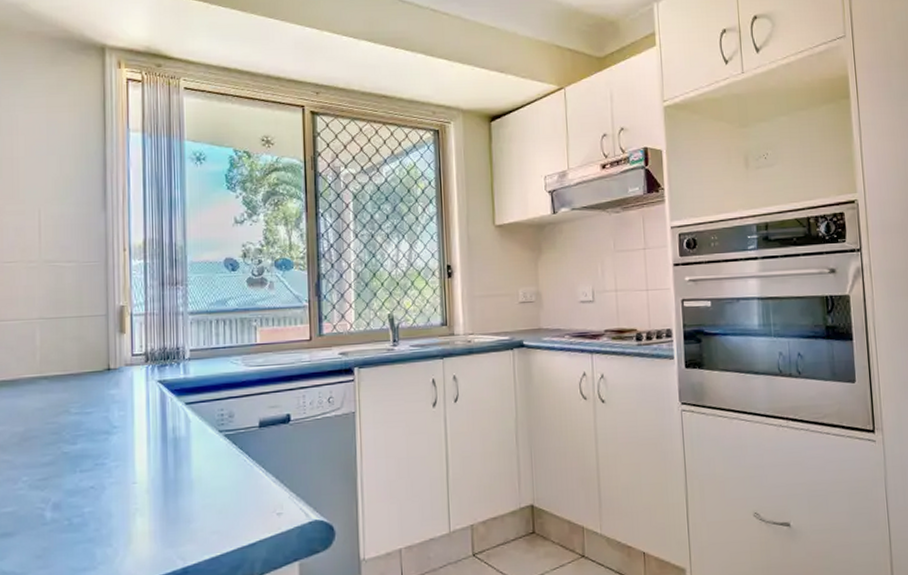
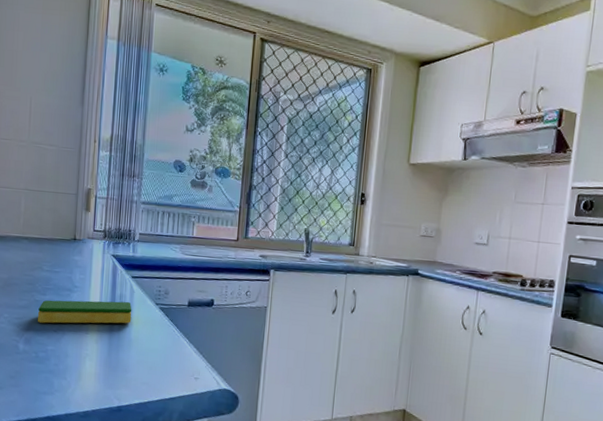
dish sponge: none [68,434,190,480] -> present [38,300,132,324]

